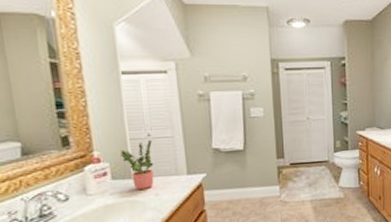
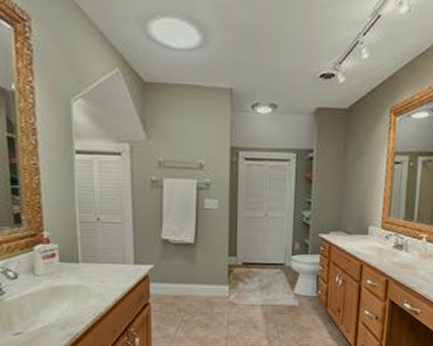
potted plant: present [120,139,154,190] -> none [69,223,102,275]

